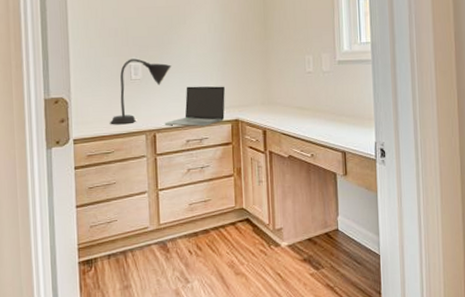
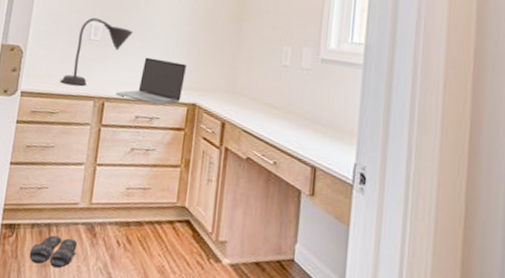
slippers: none [110,258,154,288] -> present [29,235,77,268]

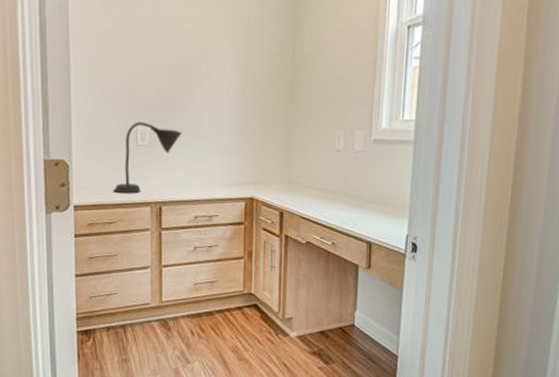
slippers: present [29,235,77,268] -> none [109,334,154,362]
laptop: present [116,57,188,106] -> none [173,157,242,203]

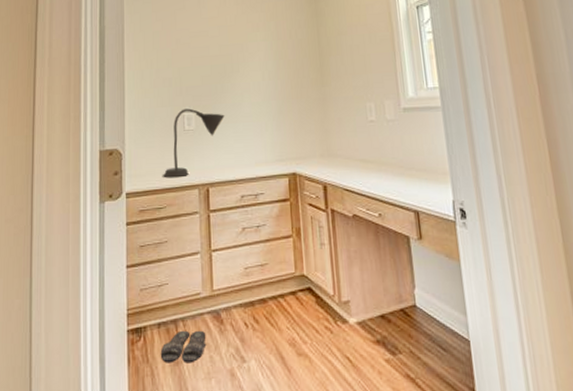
slippers: none [109,334,154,362] -> present [160,330,207,363]

